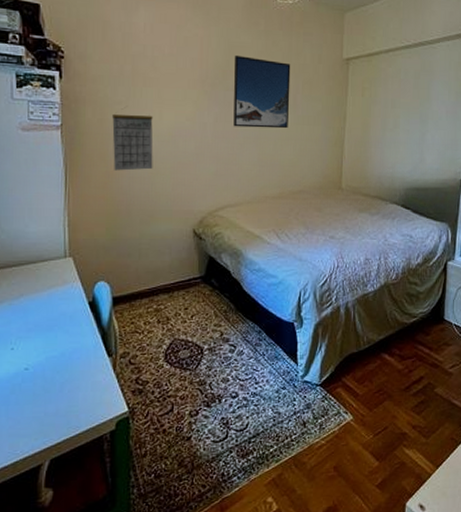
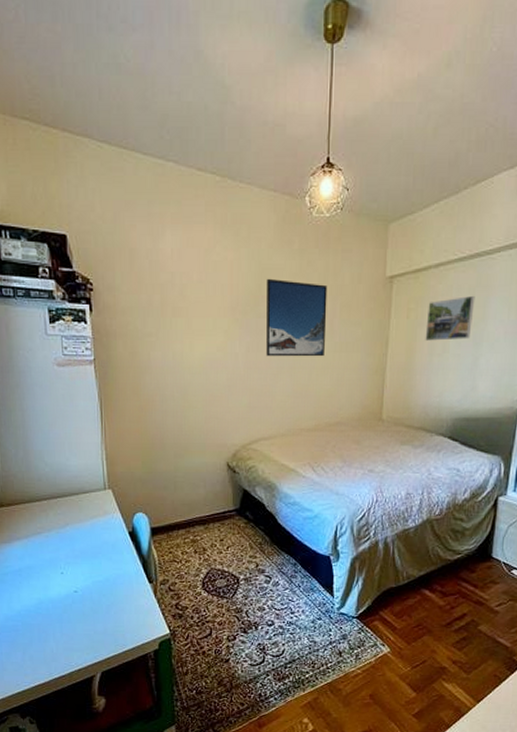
calendar: present [112,107,153,171] -> none [143,339,185,405]
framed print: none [378,79,420,117] -> present [425,296,475,341]

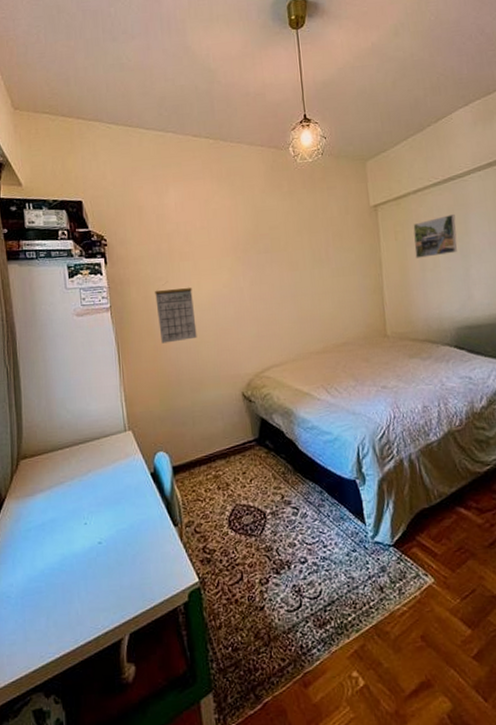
calendar: none [143,339,185,405] -> present [155,283,197,344]
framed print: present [266,278,328,357] -> none [262,218,324,288]

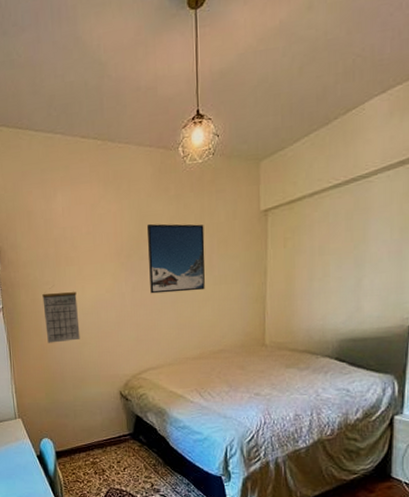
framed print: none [262,218,324,288] -> present [146,223,205,294]
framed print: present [413,215,457,258] -> none [304,220,354,267]

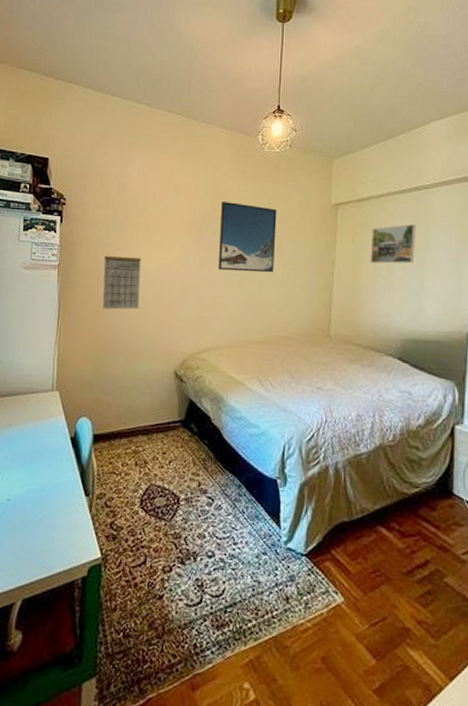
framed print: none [304,220,354,267] -> present [370,224,416,264]

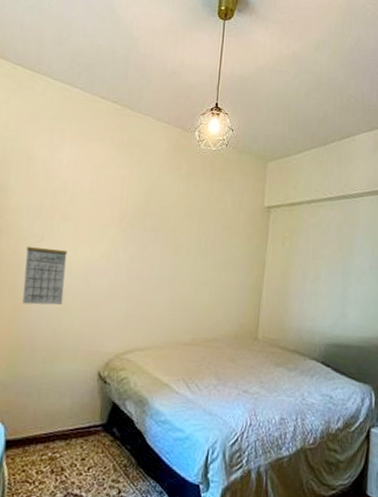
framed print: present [218,201,277,273] -> none [149,196,211,273]
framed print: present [370,224,416,264] -> none [299,231,343,270]

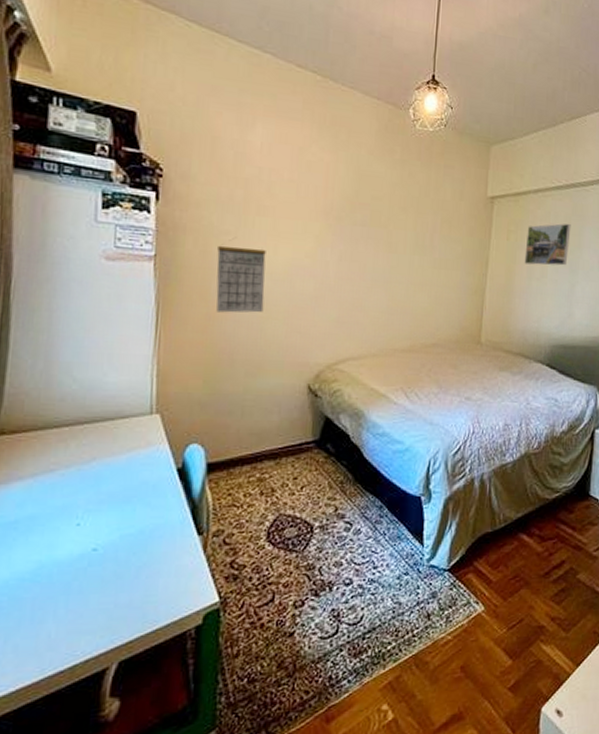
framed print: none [299,231,343,270] -> present [524,223,571,266]

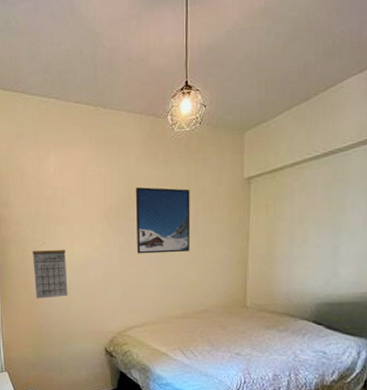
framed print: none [360,185,429,273] -> present [135,186,191,254]
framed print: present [524,223,571,266] -> none [284,190,332,233]

